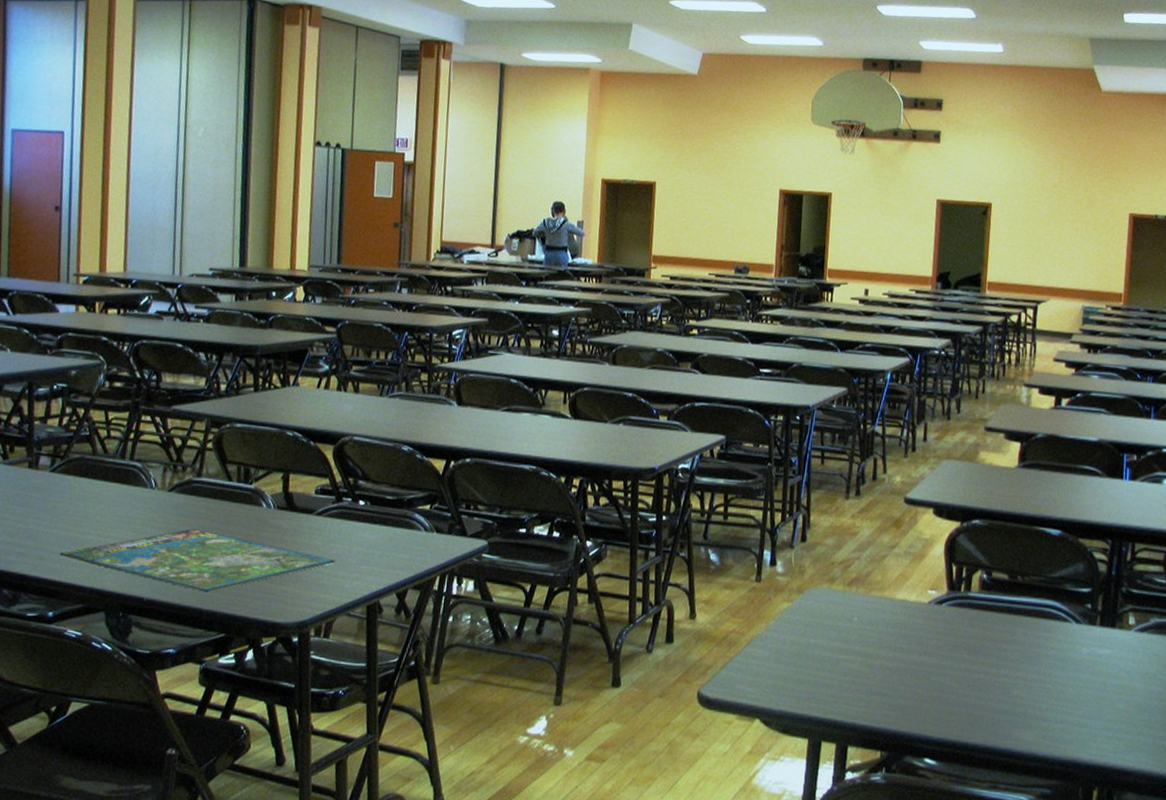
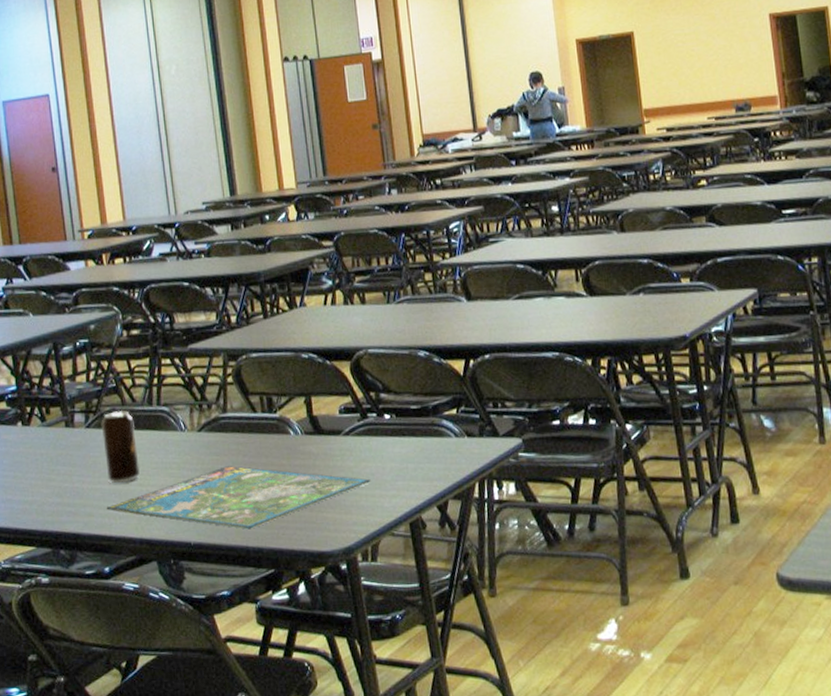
beverage can: none [65,459,103,531] -> present [101,410,140,484]

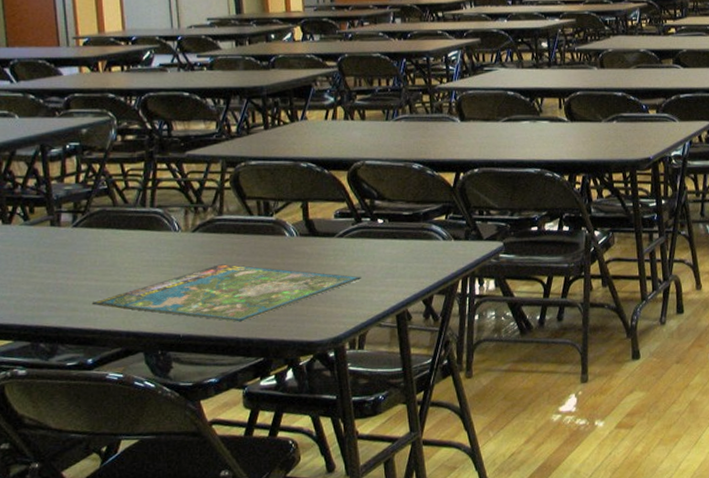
beverage can: present [101,410,140,484] -> none [90,210,129,280]

